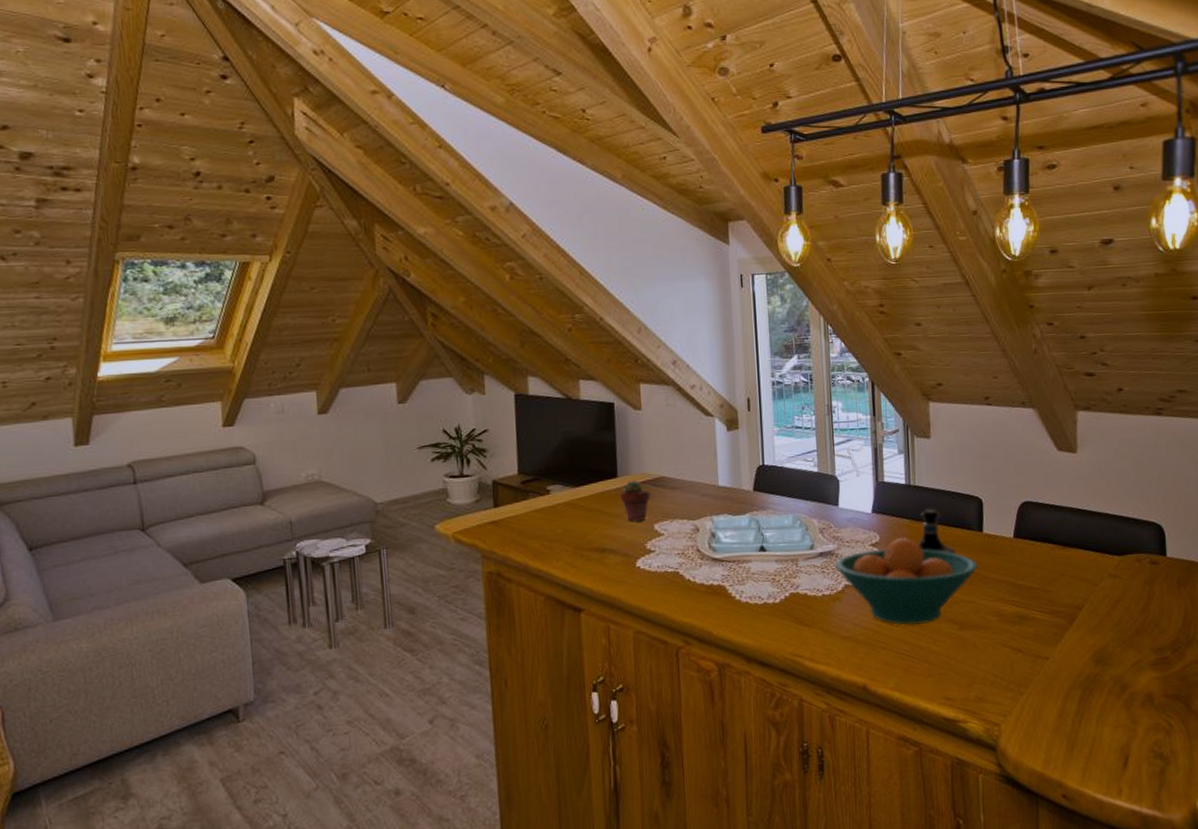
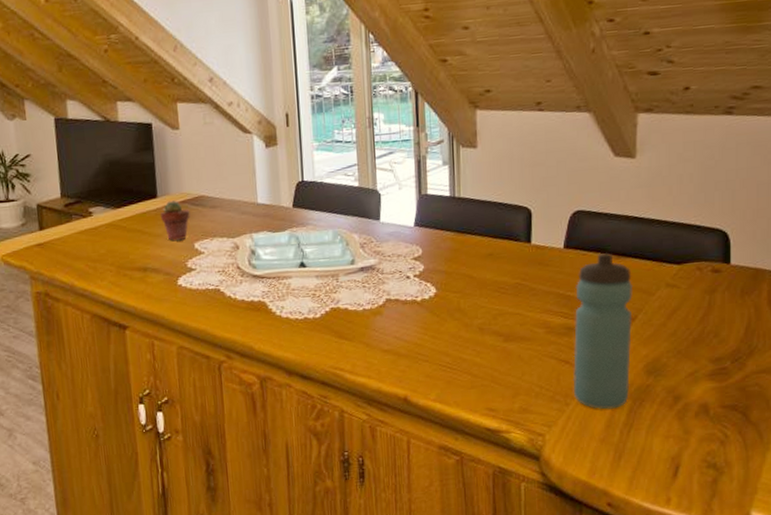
fruit bowl: present [835,537,978,626] -> none [376,250,525,339]
tequila bottle: present [917,509,956,555] -> none [461,221,502,267]
water bottle: none [1025,542,1080,699] -> present [573,252,634,410]

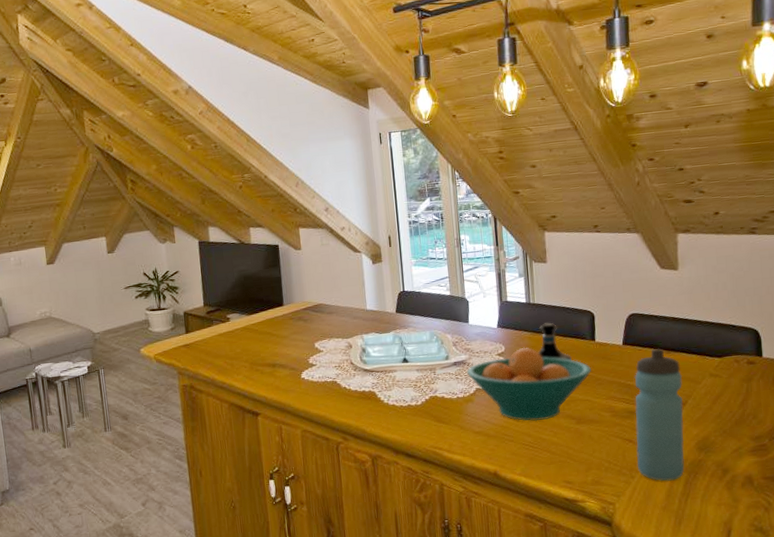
potted succulent: present [161,200,190,241] -> none [286,308,311,341]
fruit bowl: none [376,250,525,339] -> present [467,347,591,422]
tequila bottle: none [461,221,502,267] -> present [537,322,572,361]

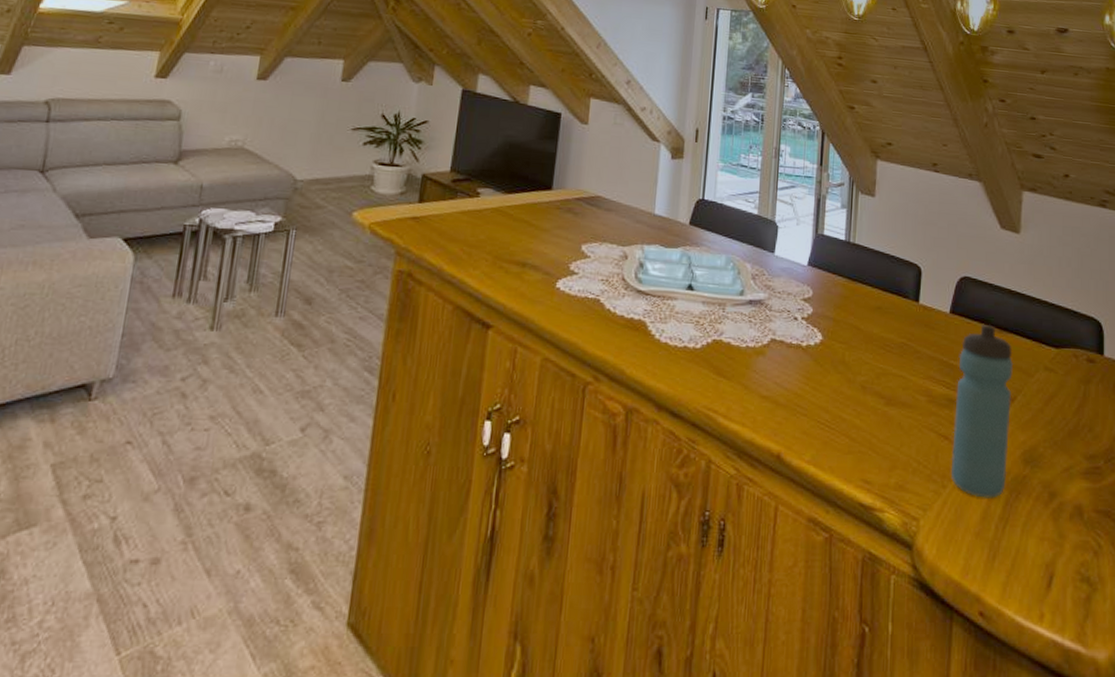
fruit bowl: present [467,347,591,422] -> none [763,295,910,394]
tequila bottle: present [537,322,572,361] -> none [850,270,890,322]

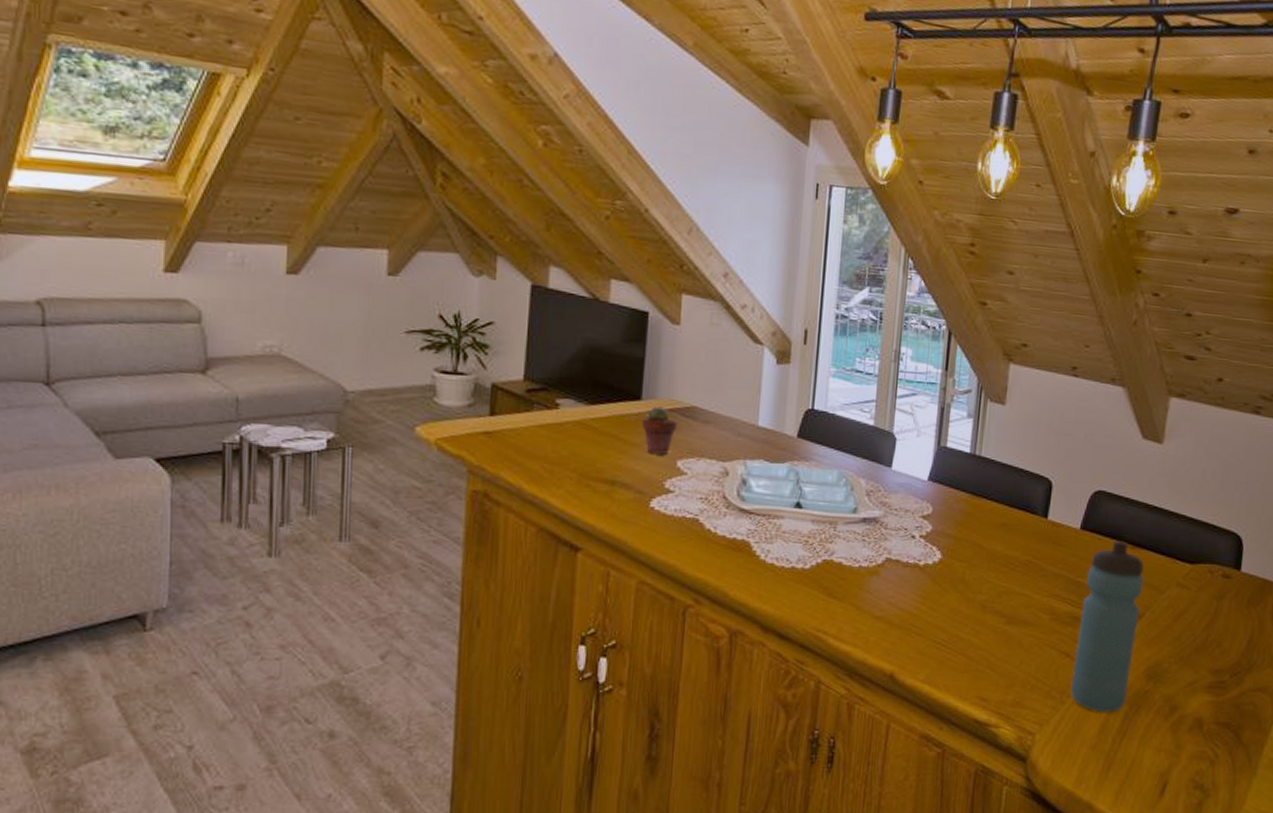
potted succulent: none [552,195,583,239] -> present [642,406,678,454]

